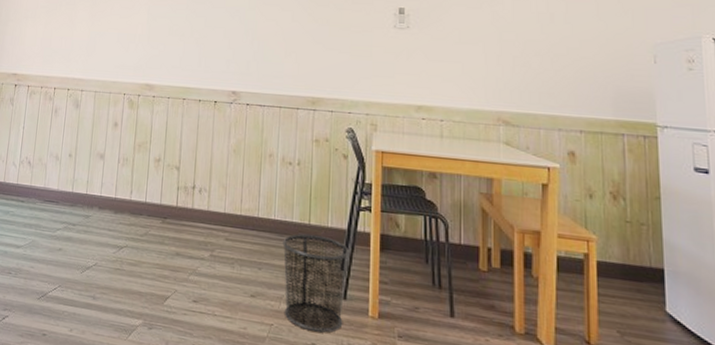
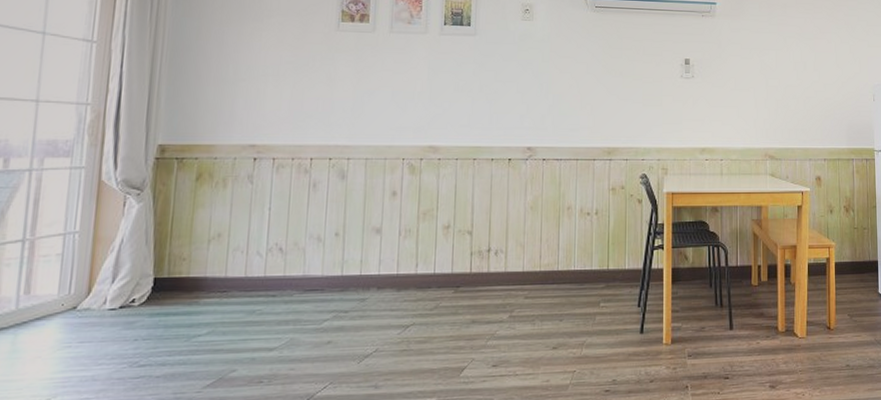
waste bin: present [282,233,350,333] -> none [583,278,645,369]

